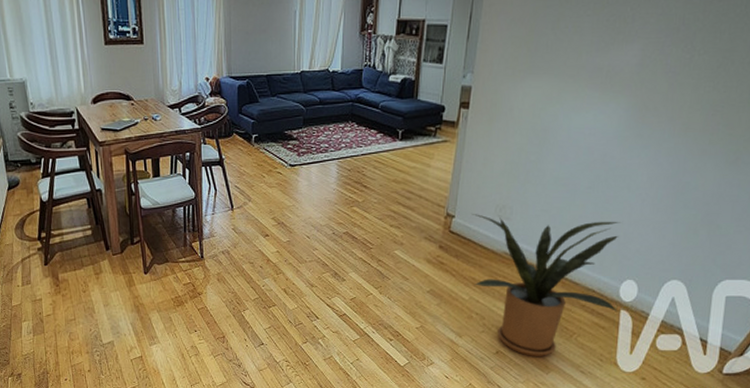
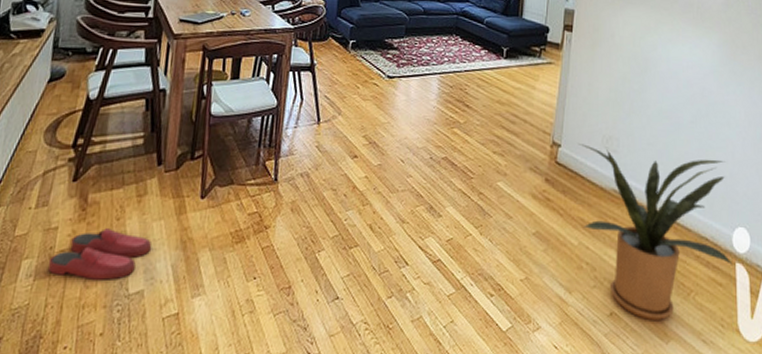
slippers: none [40,299,114,335] -> present [48,228,152,280]

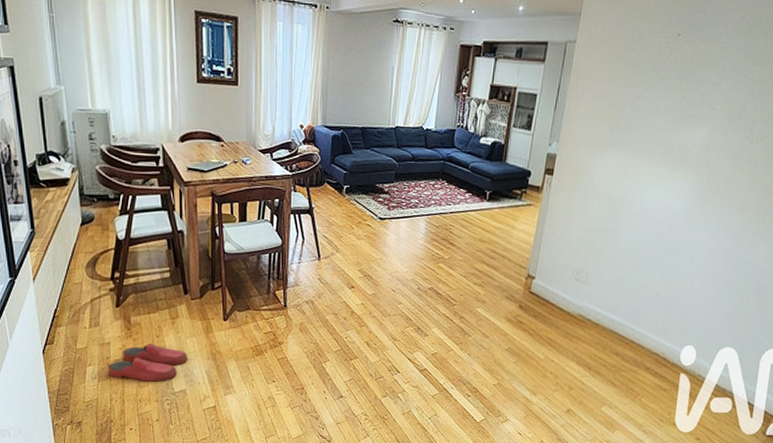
house plant: present [578,144,733,320] -> none [549,276,684,416]

